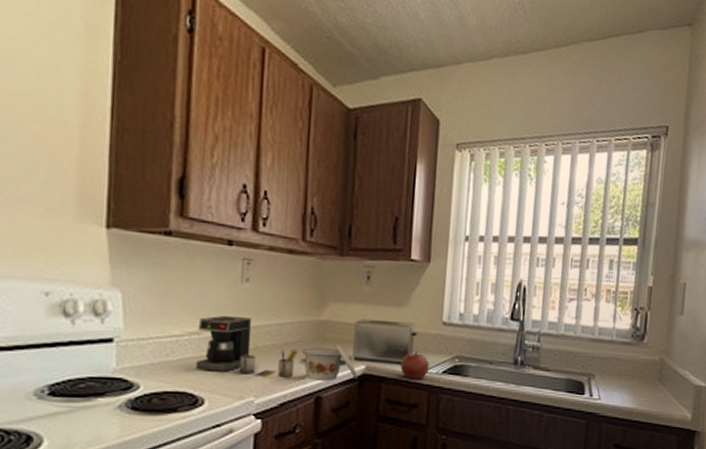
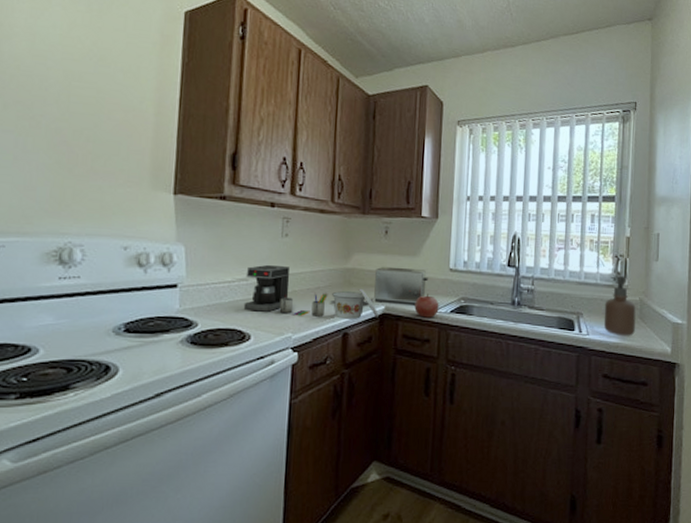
soap dispenser: none [618,331,655,401] -> present [604,275,636,337]

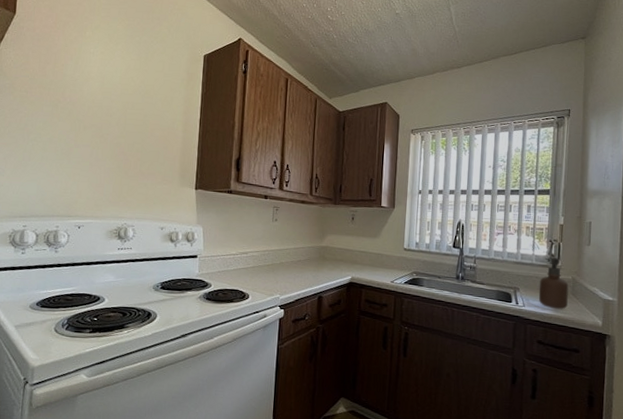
coffee maker: present [243,264,328,318] -> none [244,242,307,284]
cooking pot: present [329,288,379,319] -> none [308,262,346,286]
toaster: present [374,266,428,307] -> none [342,245,386,278]
fruit: present [414,294,439,318] -> none [375,268,395,287]

